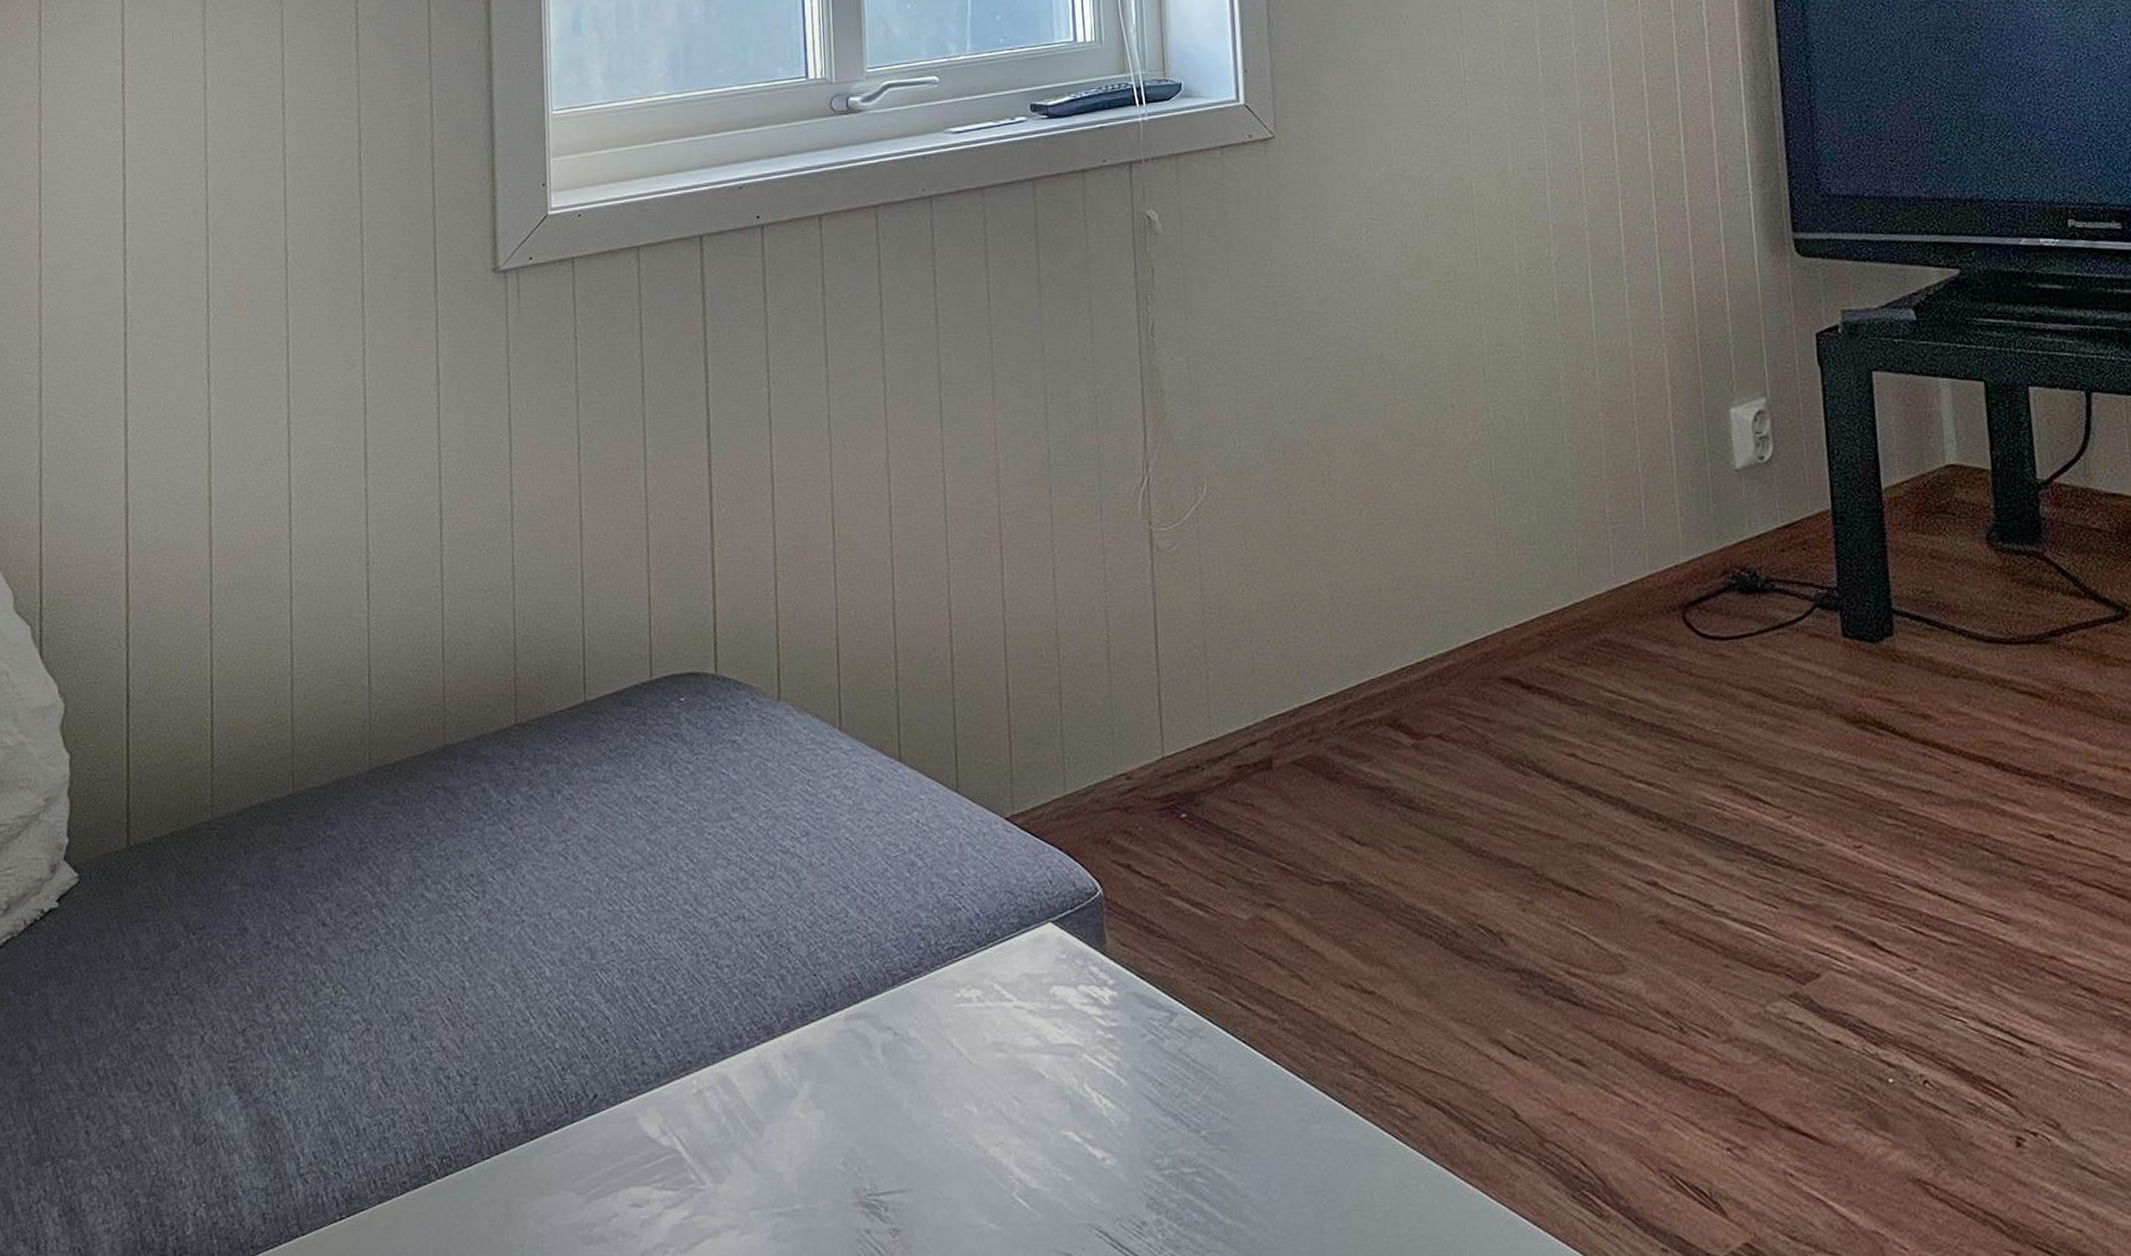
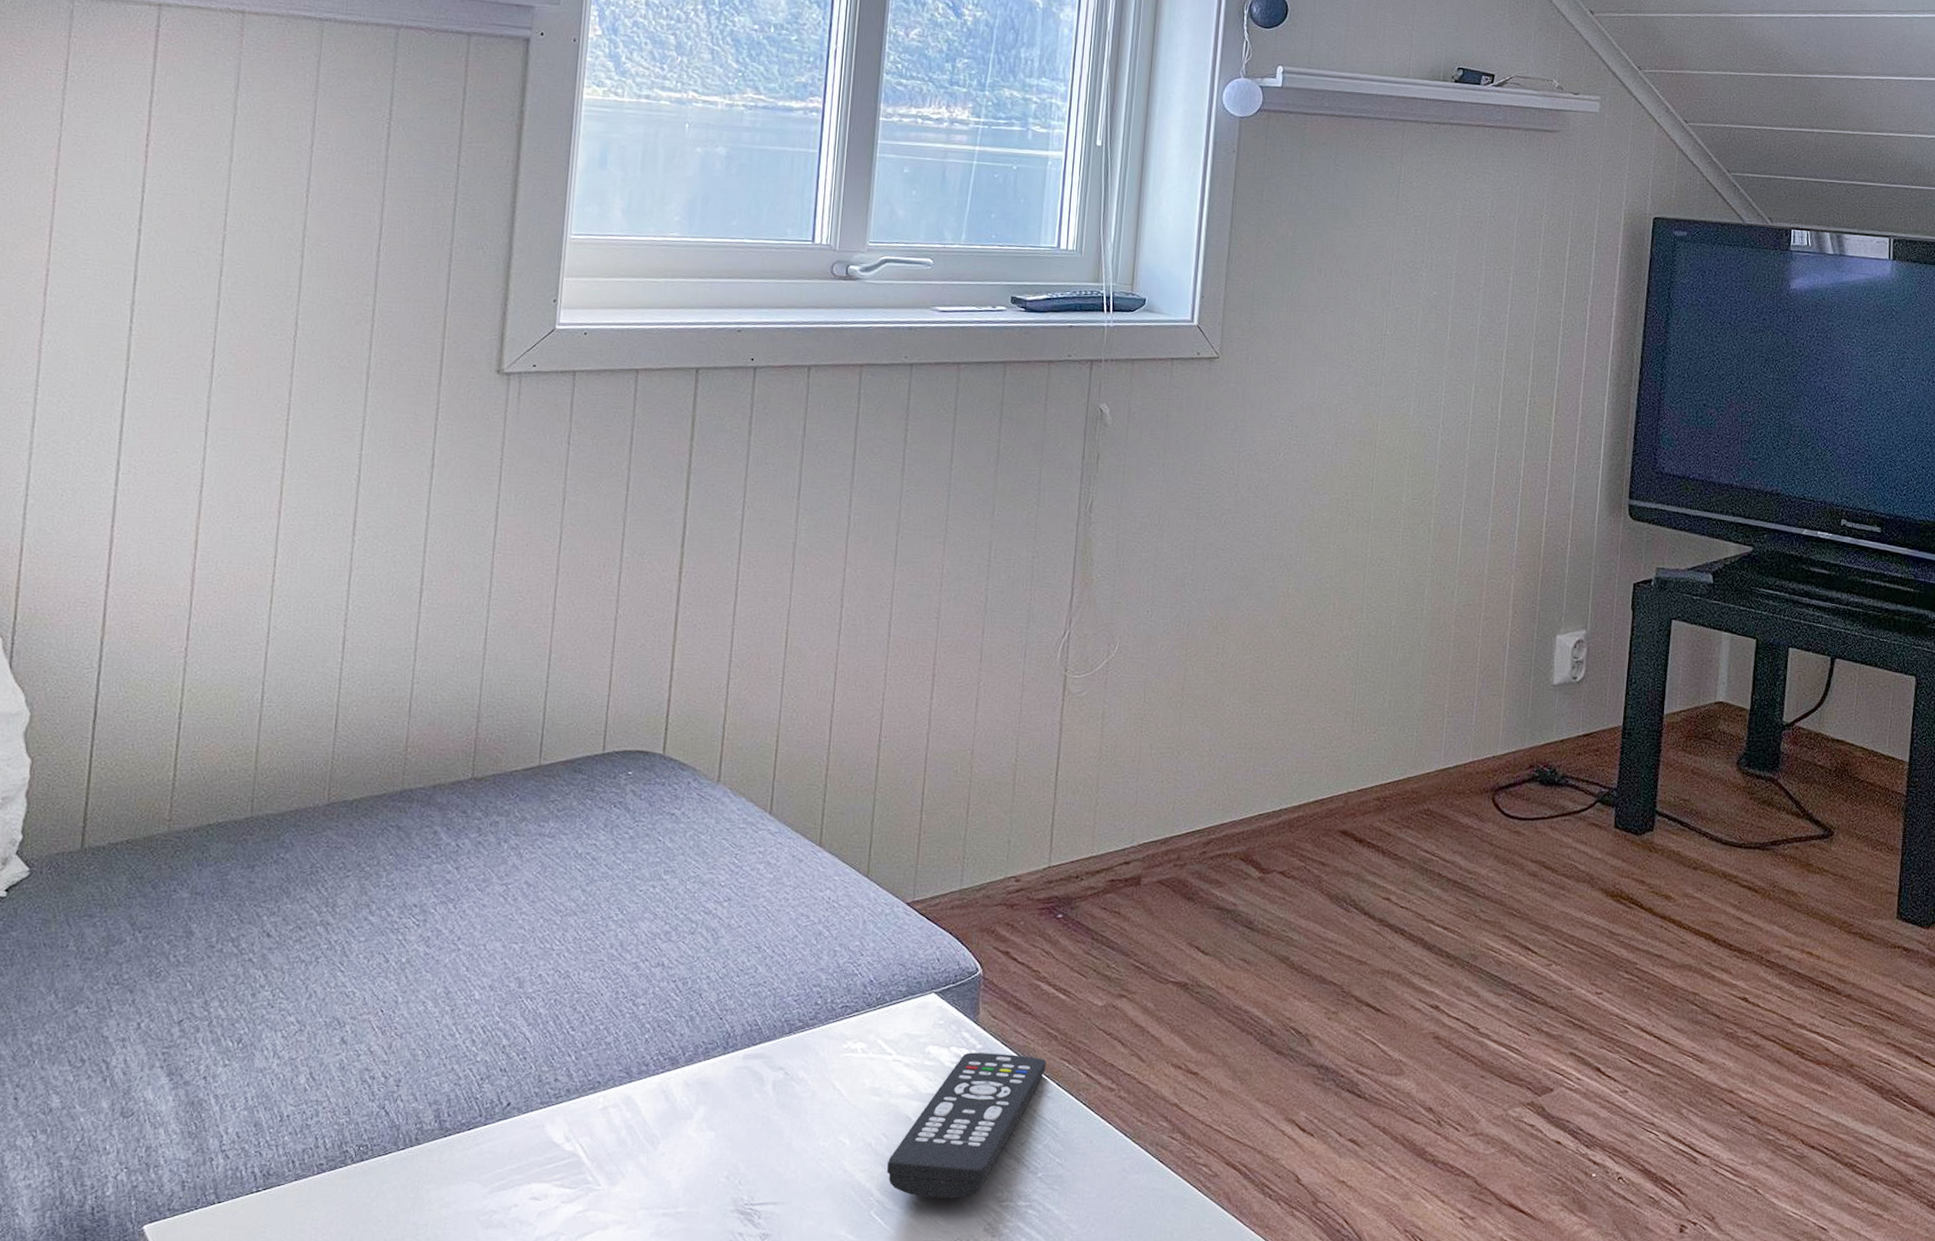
remote control: none [1024,988,1193,1171] -> present [887,1052,1047,1199]

